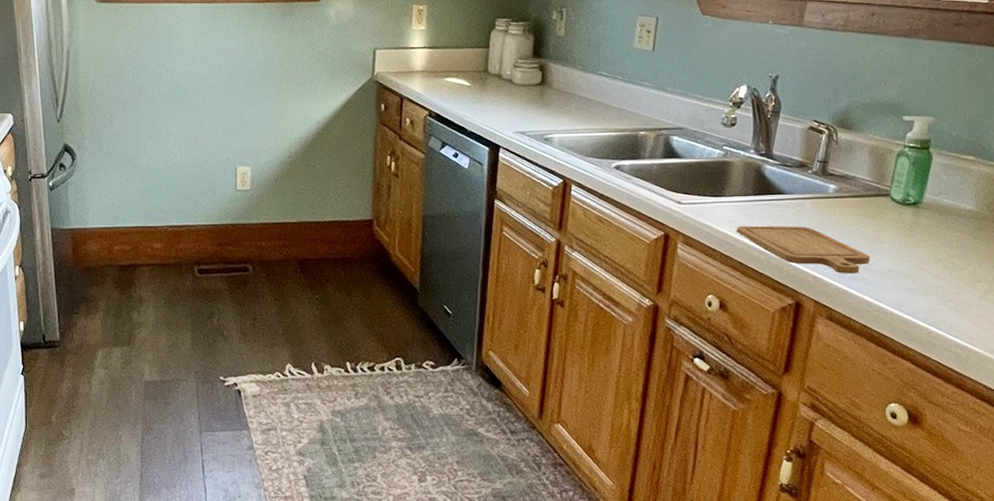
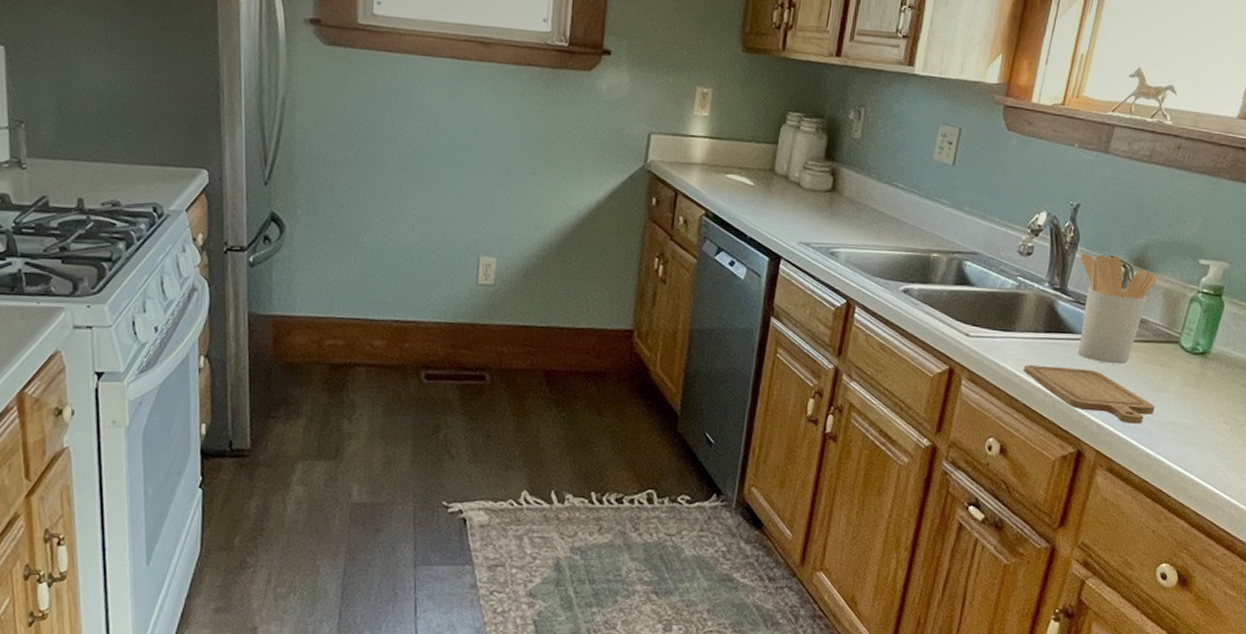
utensil holder: none [783,119,862,220] -> present [1078,253,1158,364]

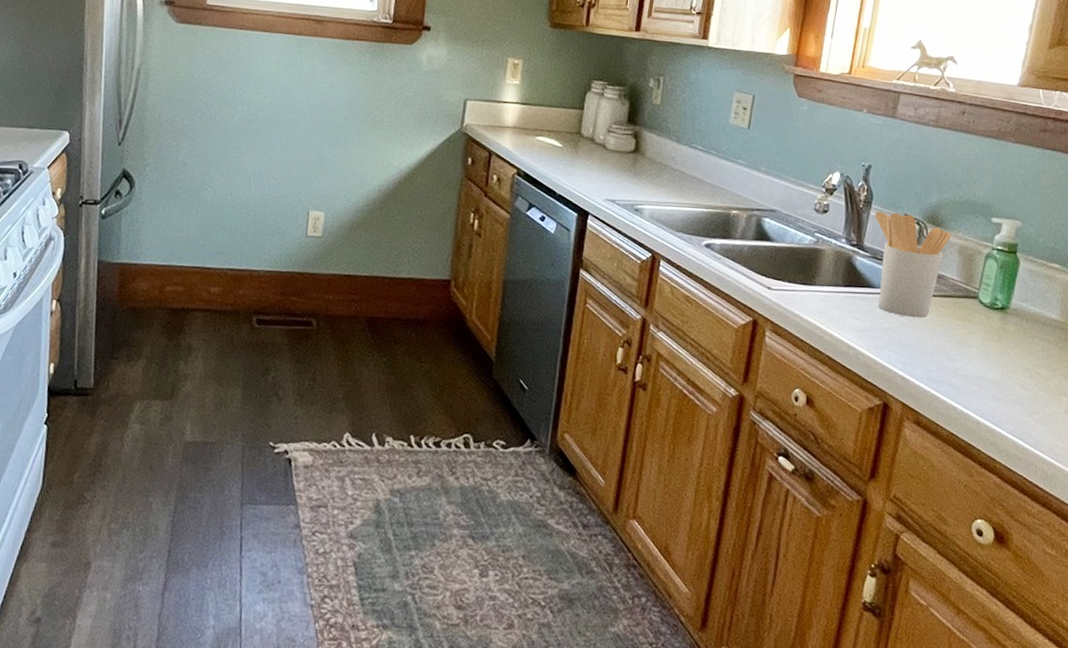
chopping board: present [1023,364,1155,424] -> none [825,317,958,377]

